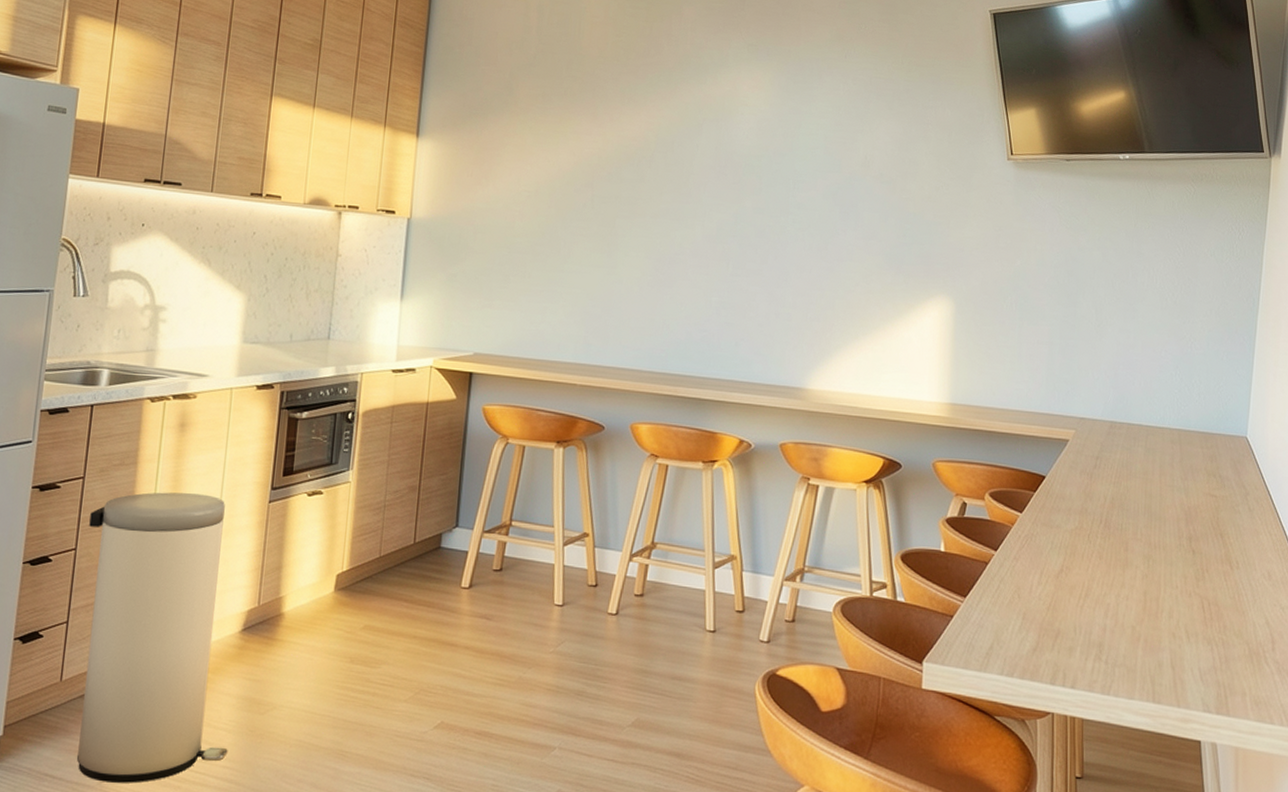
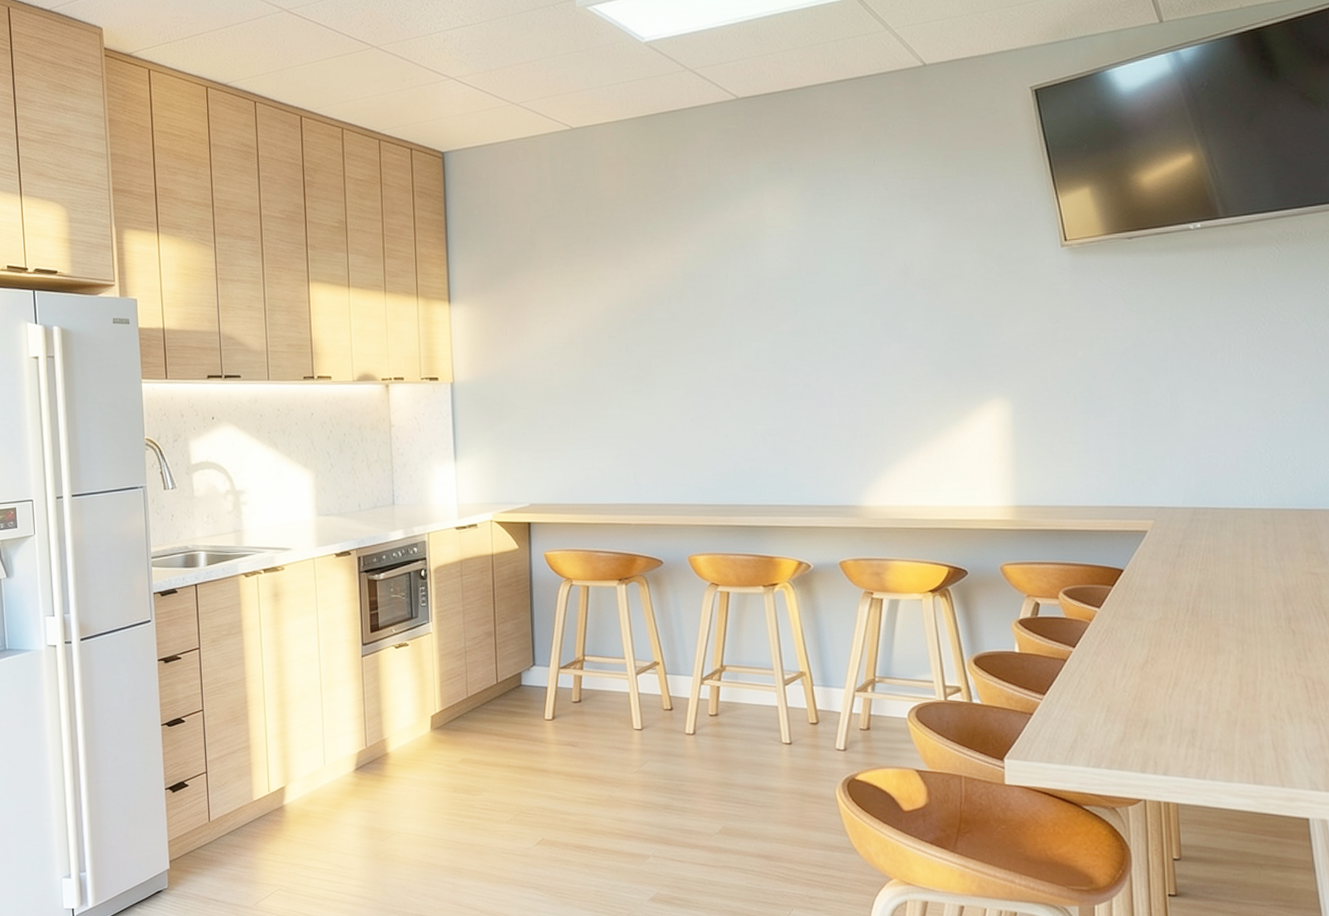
pedal bin: present [77,492,228,784] -> none [210,654,359,903]

